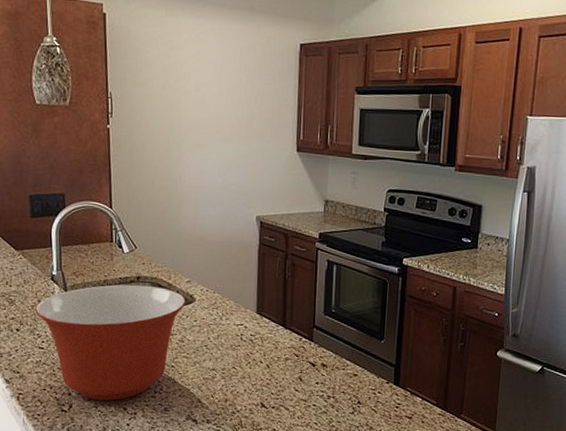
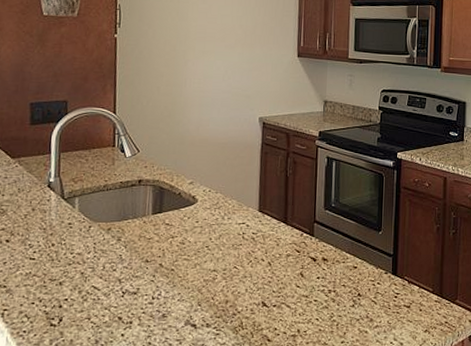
mixing bowl: present [35,284,186,401] -> none [28,188,188,311]

